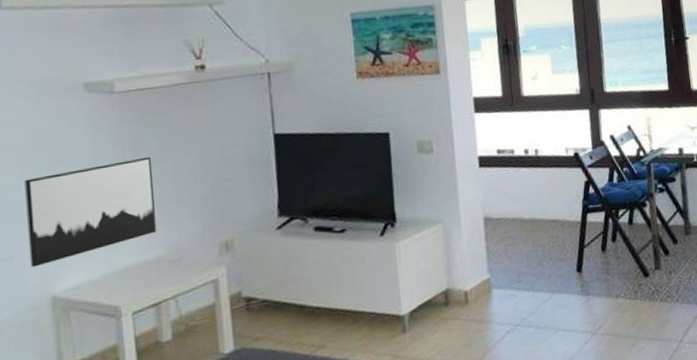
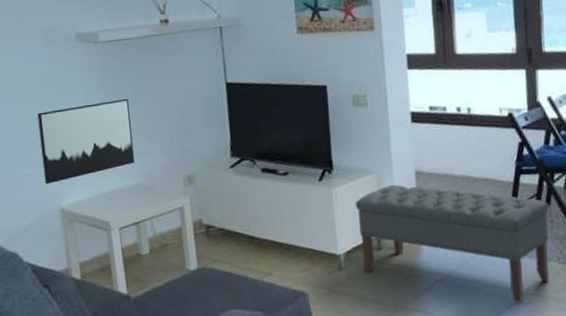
bench: none [420,233,618,345] -> present [355,184,549,303]

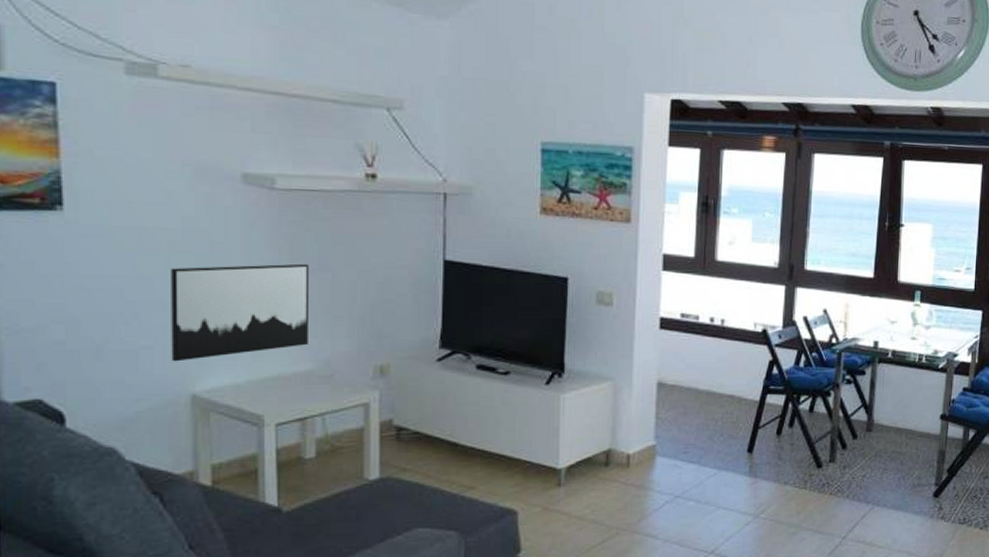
bench: present [355,184,549,303] -> none [585,394,792,527]

